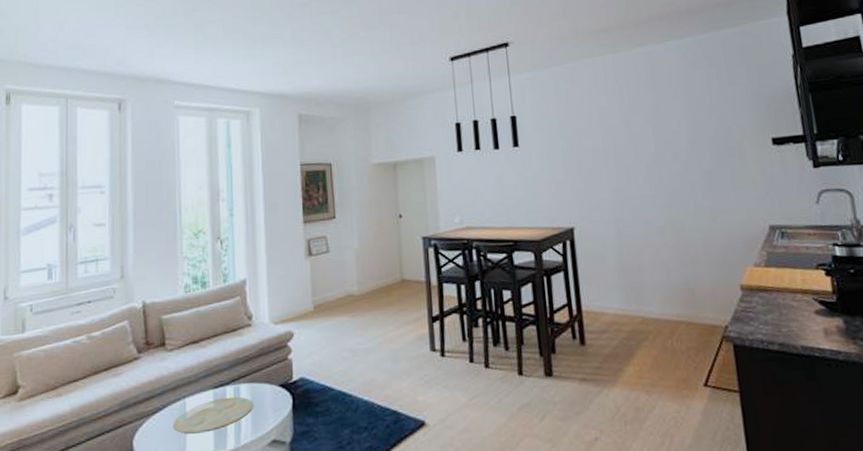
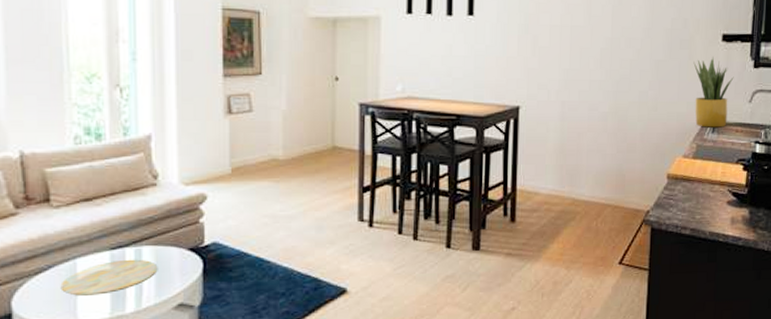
planter: none [746,161,796,234] -> present [693,57,734,127]

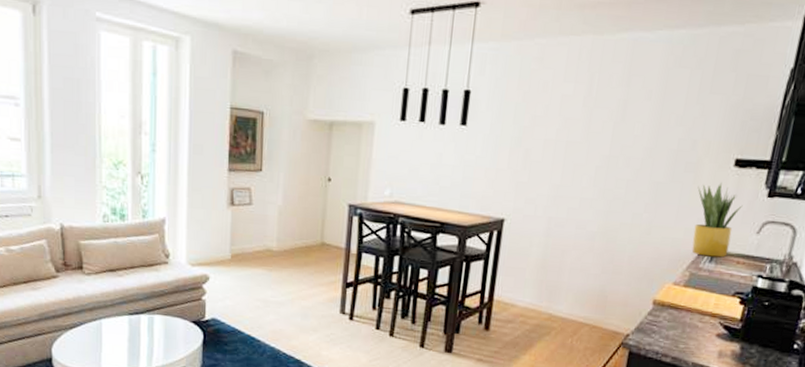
decorative tray: present [60,259,158,296] -> none [89,324,166,351]

